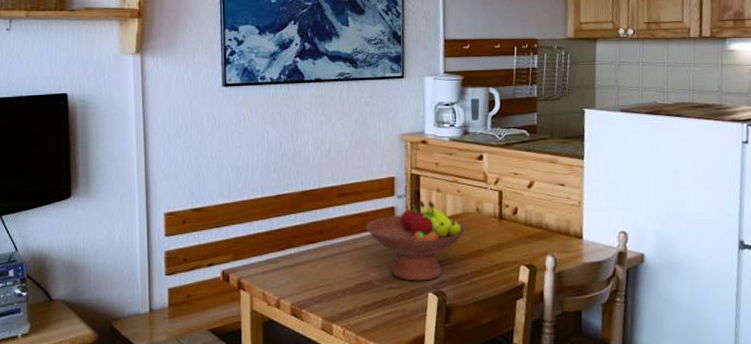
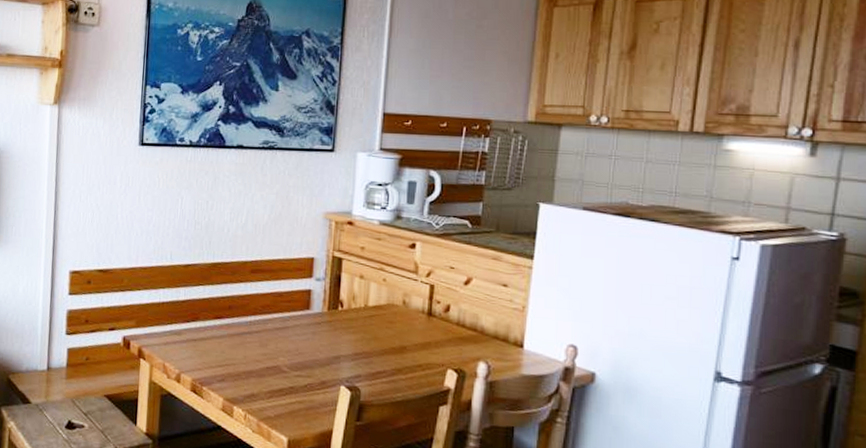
fruit bowl: present [366,200,467,281] -> none [278,285,390,373]

